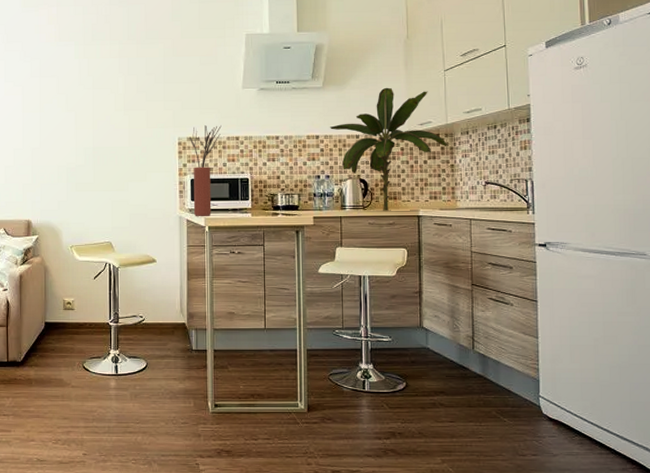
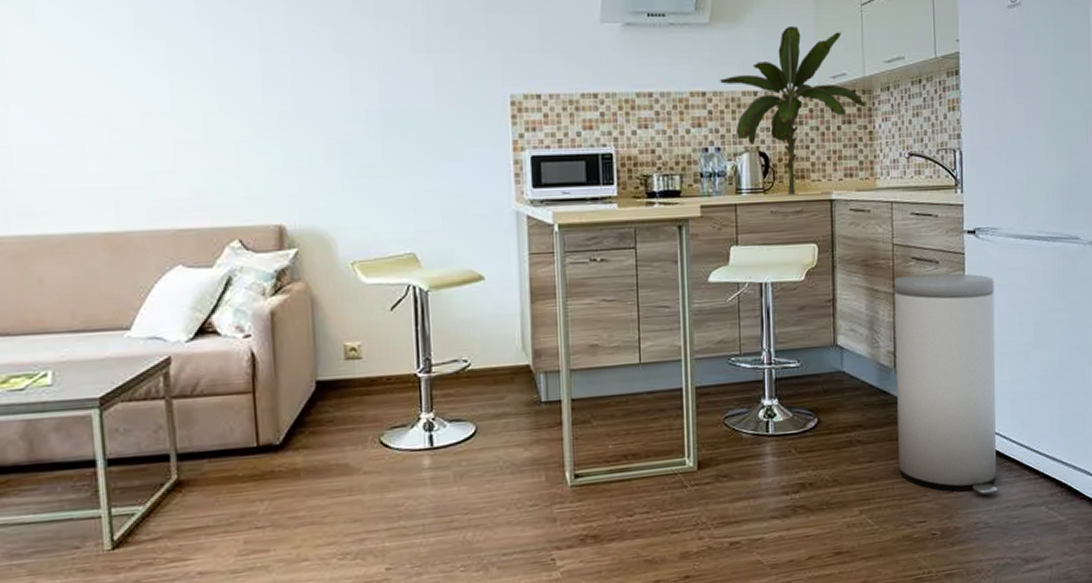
vase: present [189,125,222,217] -> none [526,76,573,212]
pedal bin: none [472,276,571,461] -> present [893,273,999,495]

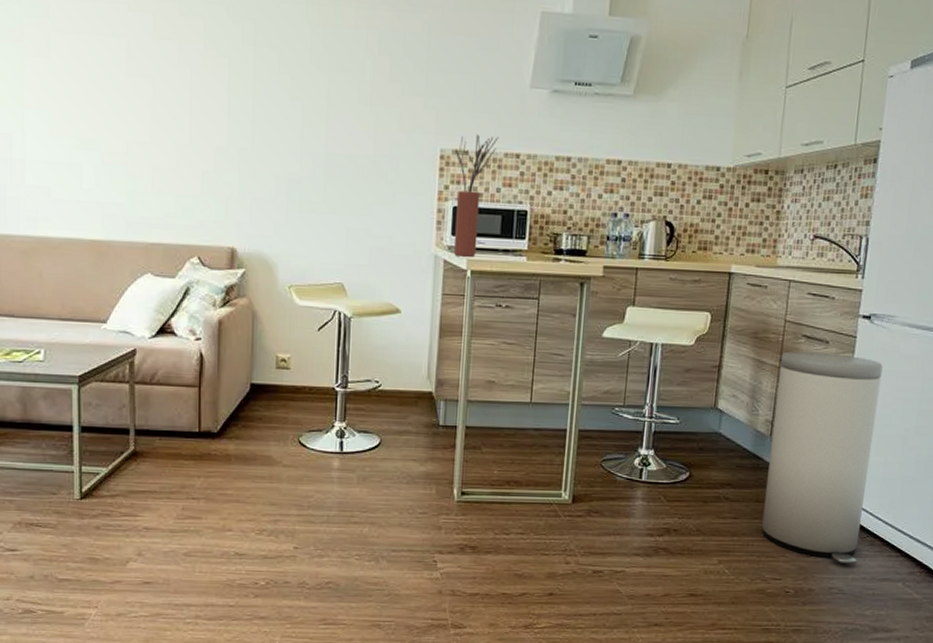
vase: none [526,76,573,212] -> present [453,135,499,258]
plant: present [719,25,866,195] -> none [635,103,777,264]

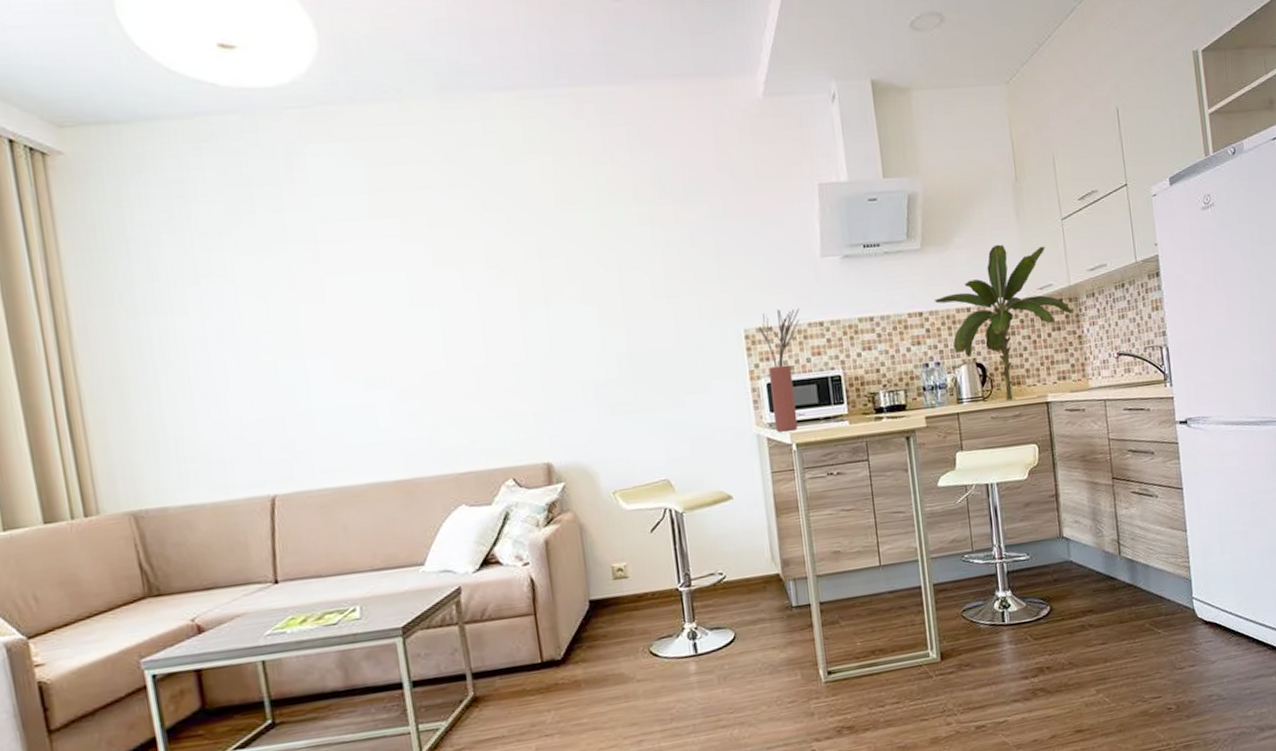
plant: none [635,103,777,264] -> present [933,244,1073,401]
pedal bin: present [762,351,883,564] -> none [1112,461,1229,669]

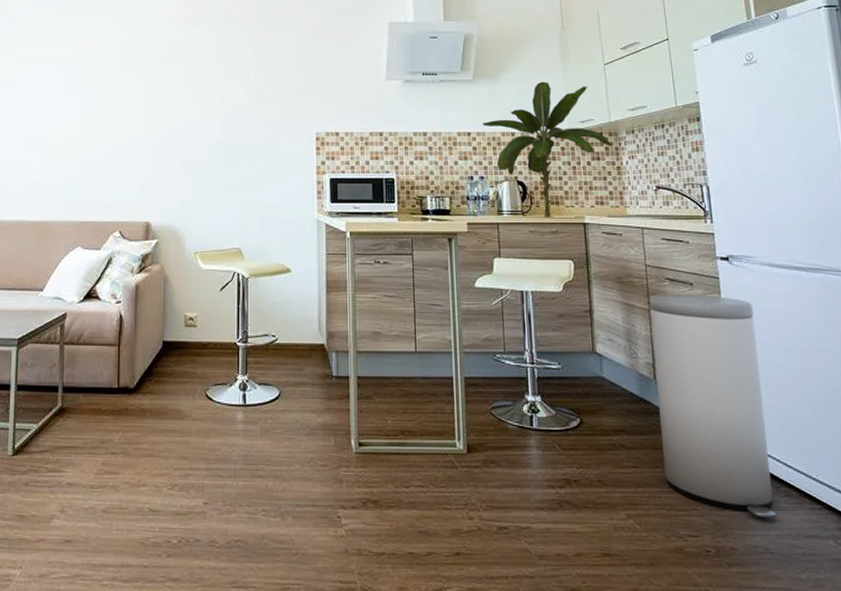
vase: present [758,308,800,433] -> none [328,119,364,221]
pedal bin: none [1112,461,1229,669] -> present [648,293,777,518]

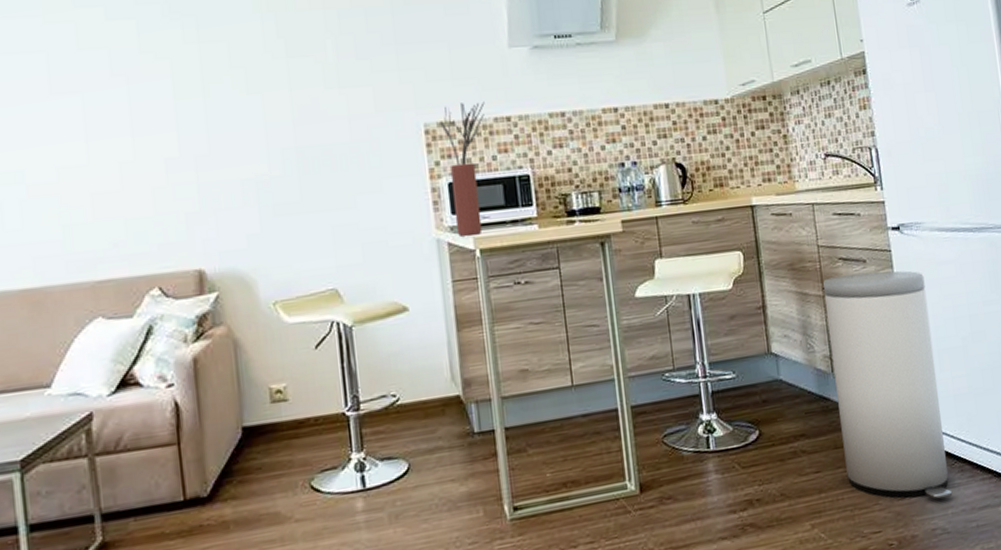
vase: none [328,119,364,221] -> present [439,101,485,238]
plant: present [481,81,613,217] -> none [629,37,777,204]

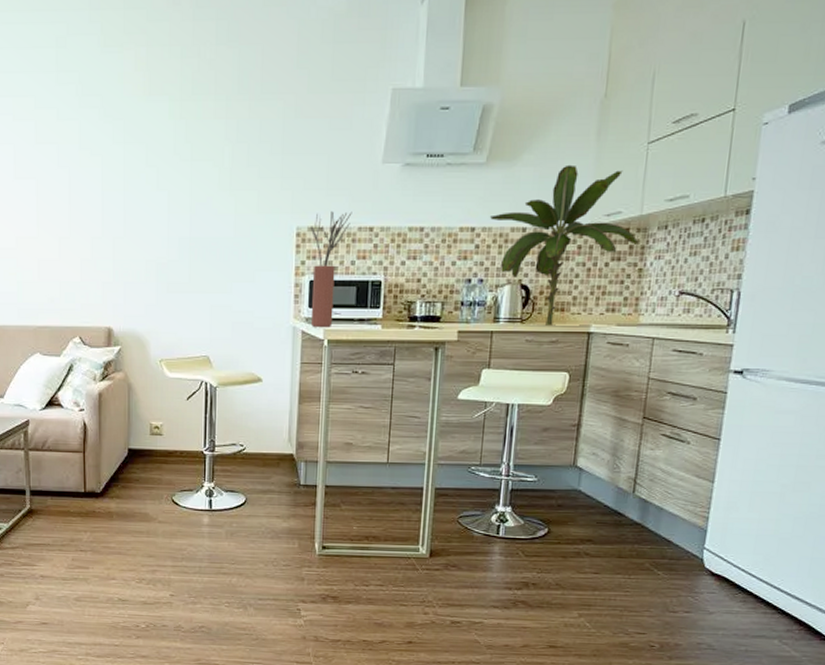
plant: none [629,37,777,204] -> present [489,164,639,326]
pedal bin: present [822,270,953,499] -> none [624,408,757,620]

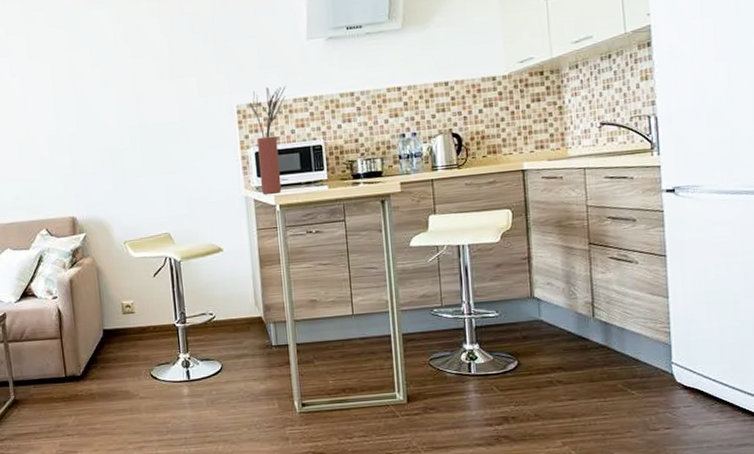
plant: present [489,164,639,326] -> none [412,21,554,168]

